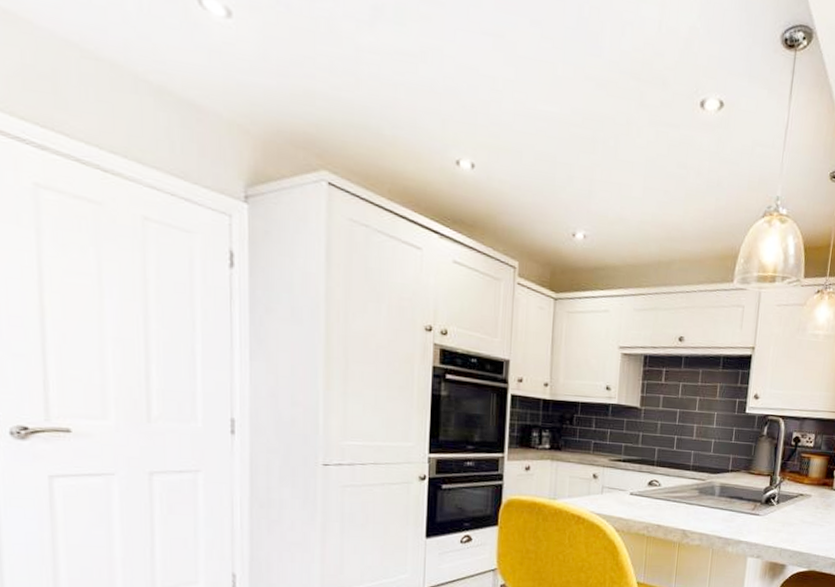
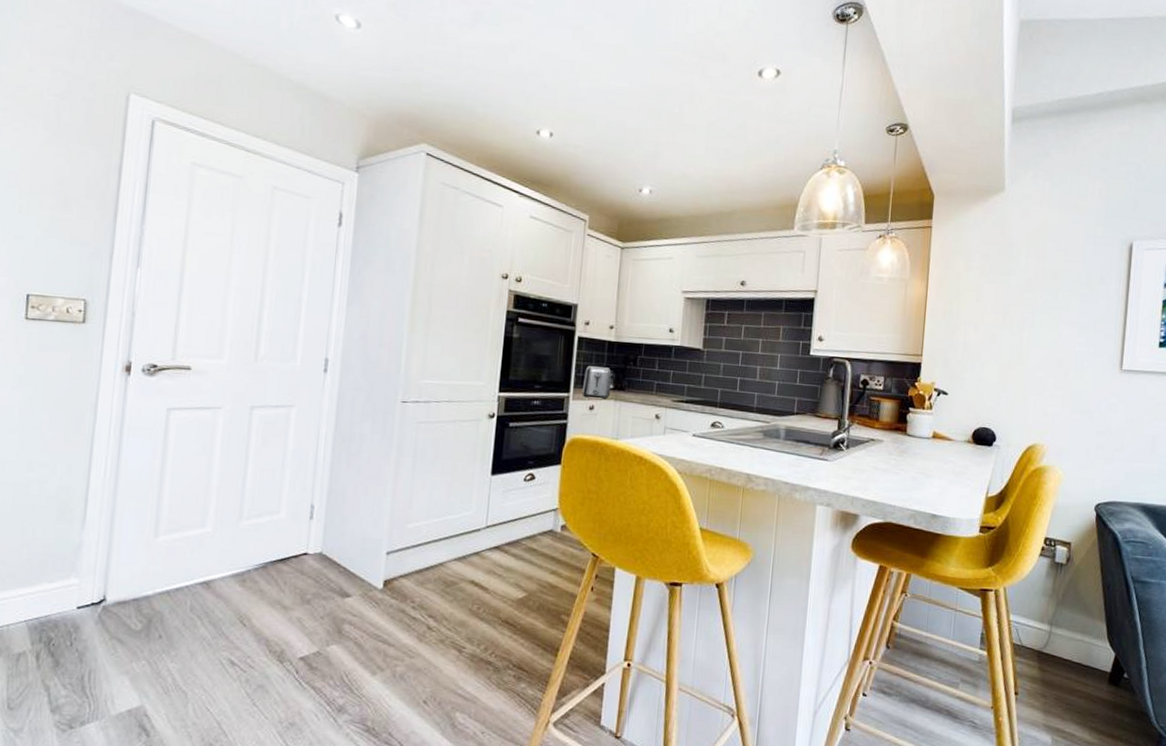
toaster: none [517,424,547,461] -> present [582,365,612,401]

